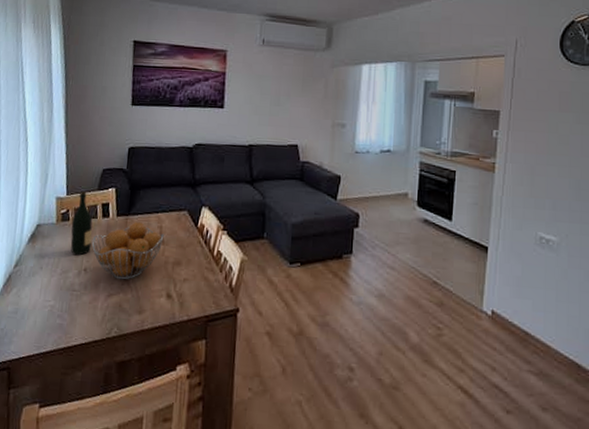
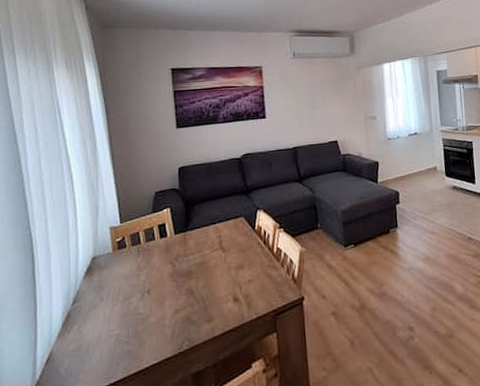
wine bottle: present [70,190,93,256] -> none [129,215,152,280]
fruit basket: present [91,222,164,280] -> none [152,235,224,294]

